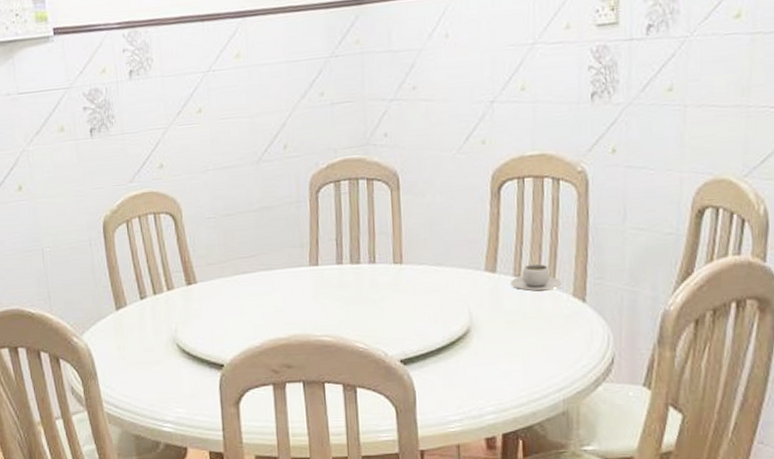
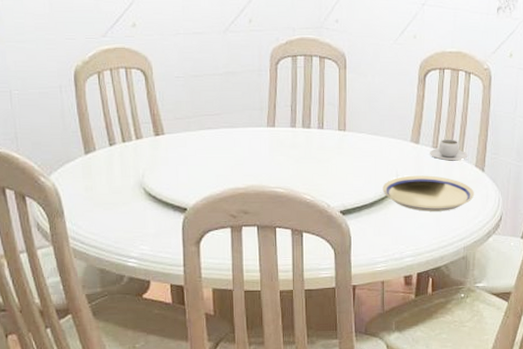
plate: none [452,311,574,357] -> present [382,175,474,212]

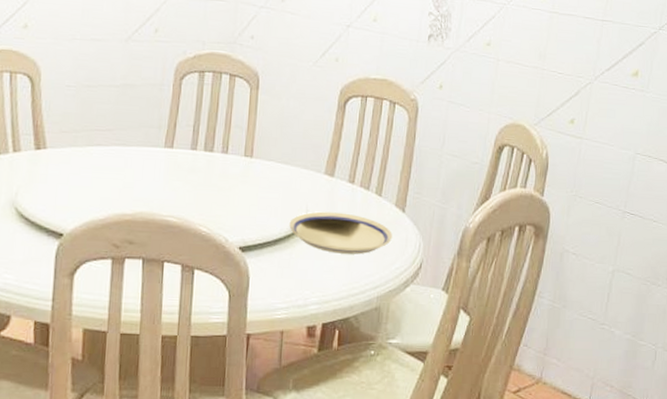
teacup: present [430,139,468,161] -> none [345,173,388,199]

